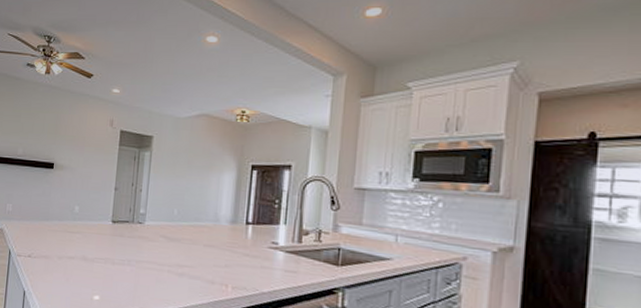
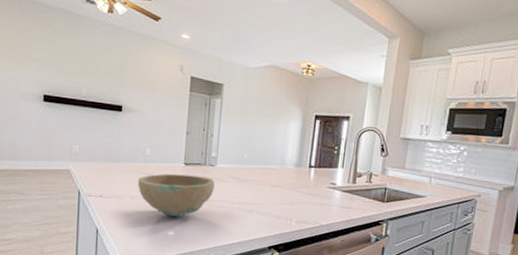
bowl: none [65,232,143,280] -> present [138,173,215,217]

